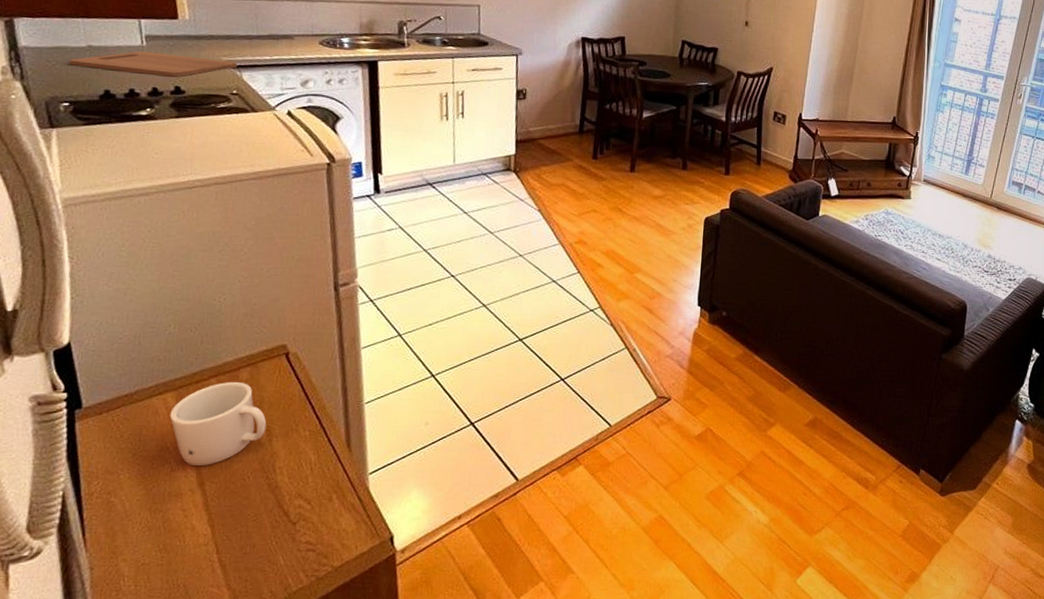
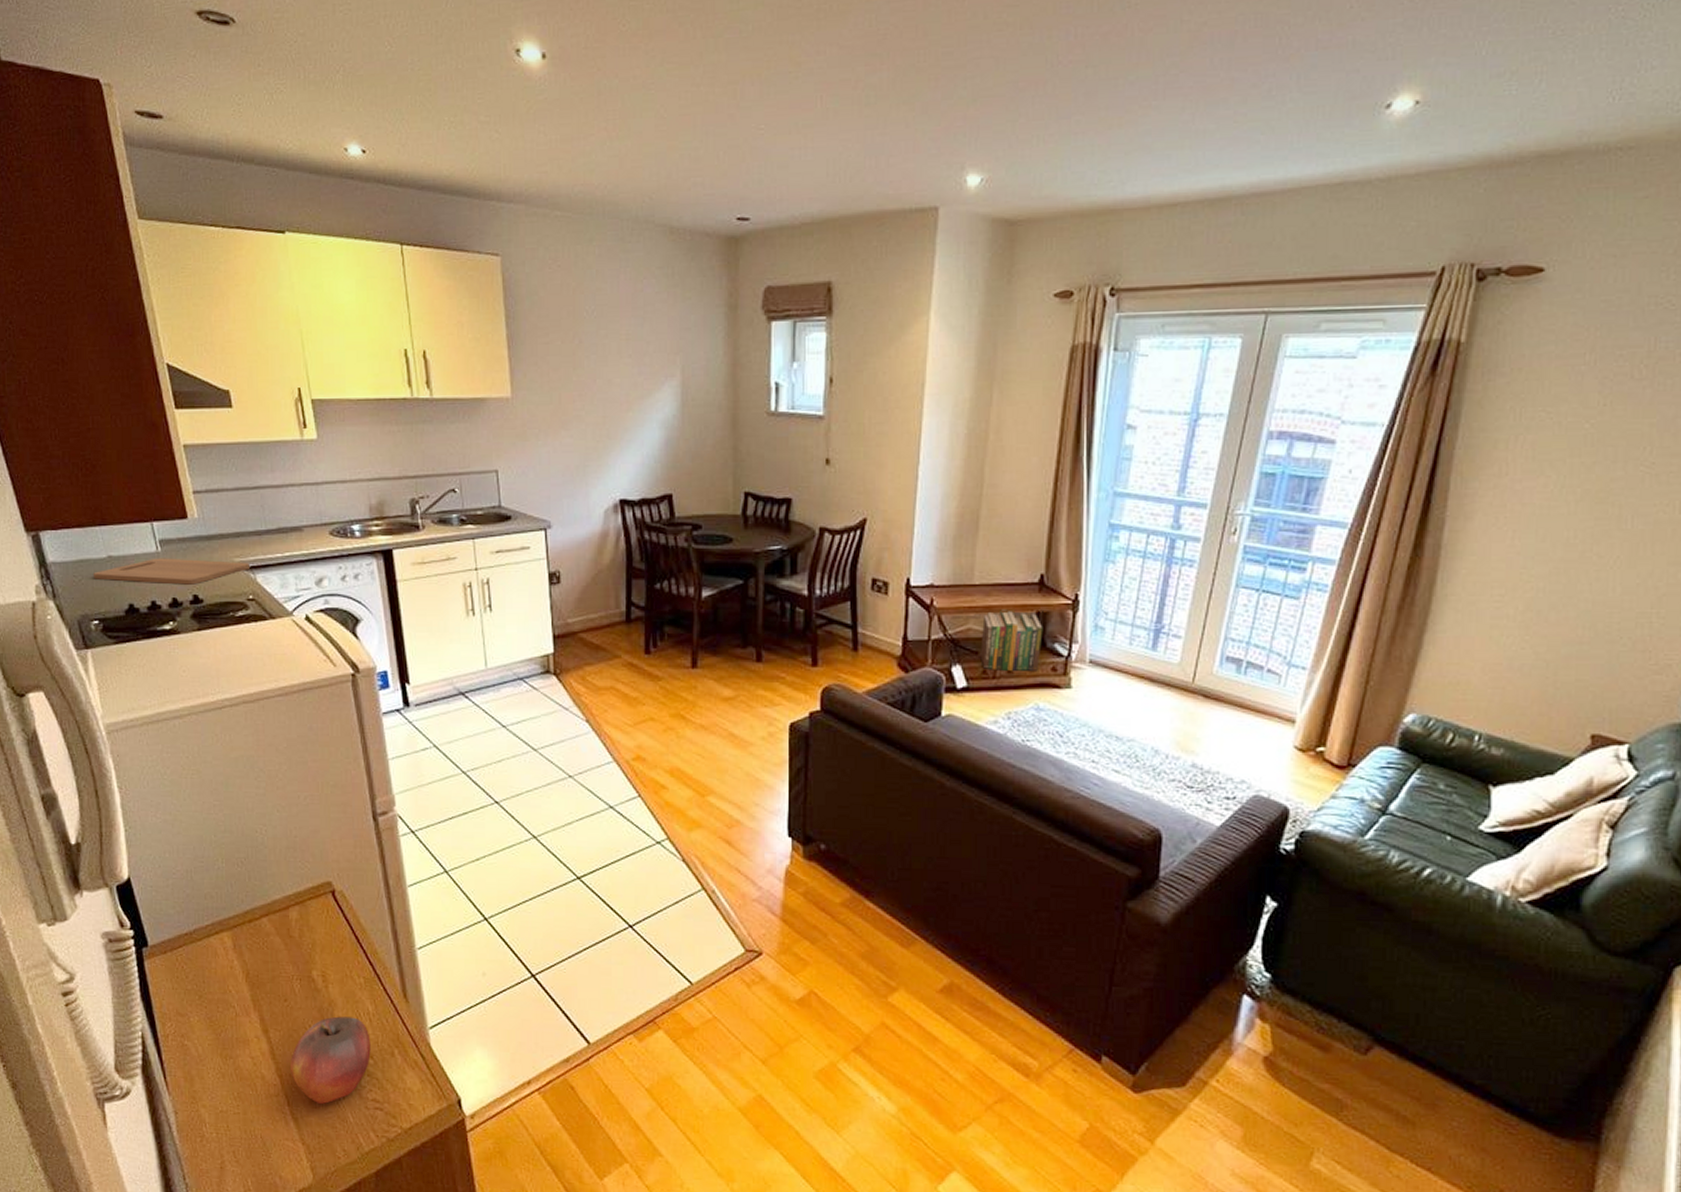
mug: present [169,381,267,465] -> none [228,921,321,1011]
fruit: none [223,467,310,551] -> present [291,1016,371,1105]
books: none [849,140,894,187] -> present [980,609,1043,672]

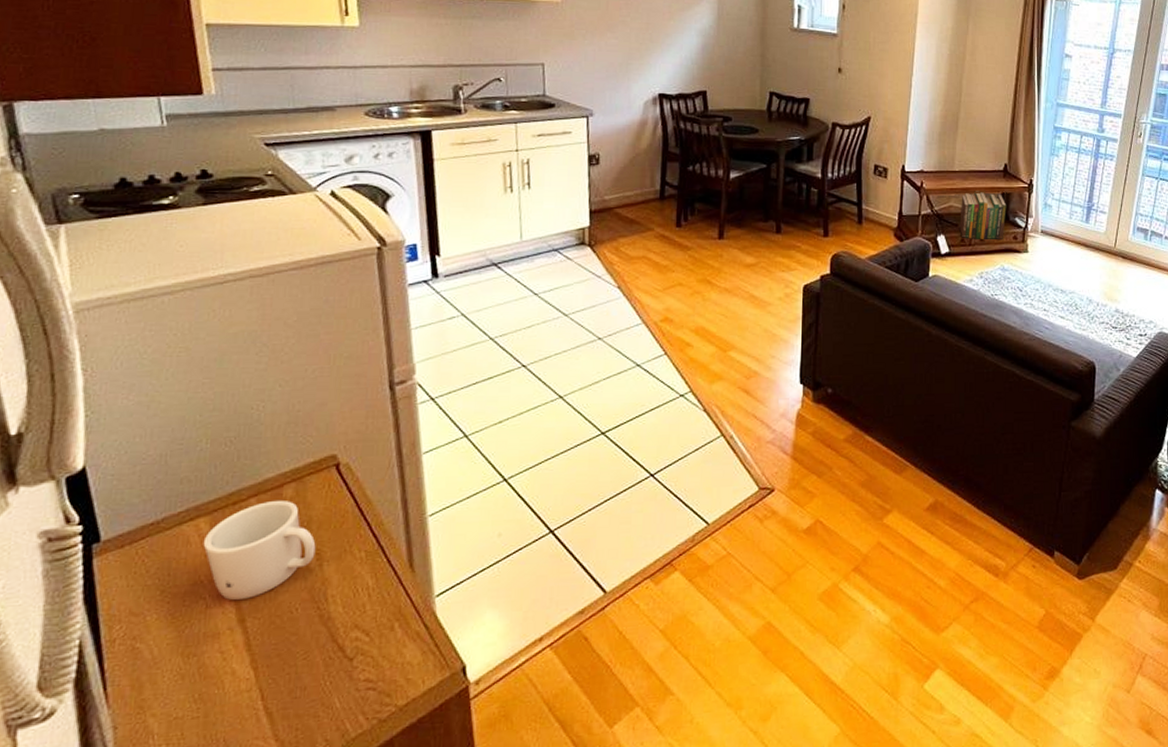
cutting board: present [94,558,250,585] -> none [78,132,271,160]
mug: none [228,921,321,1011] -> present [203,500,316,600]
fruit: present [291,1016,371,1105] -> none [268,594,368,694]

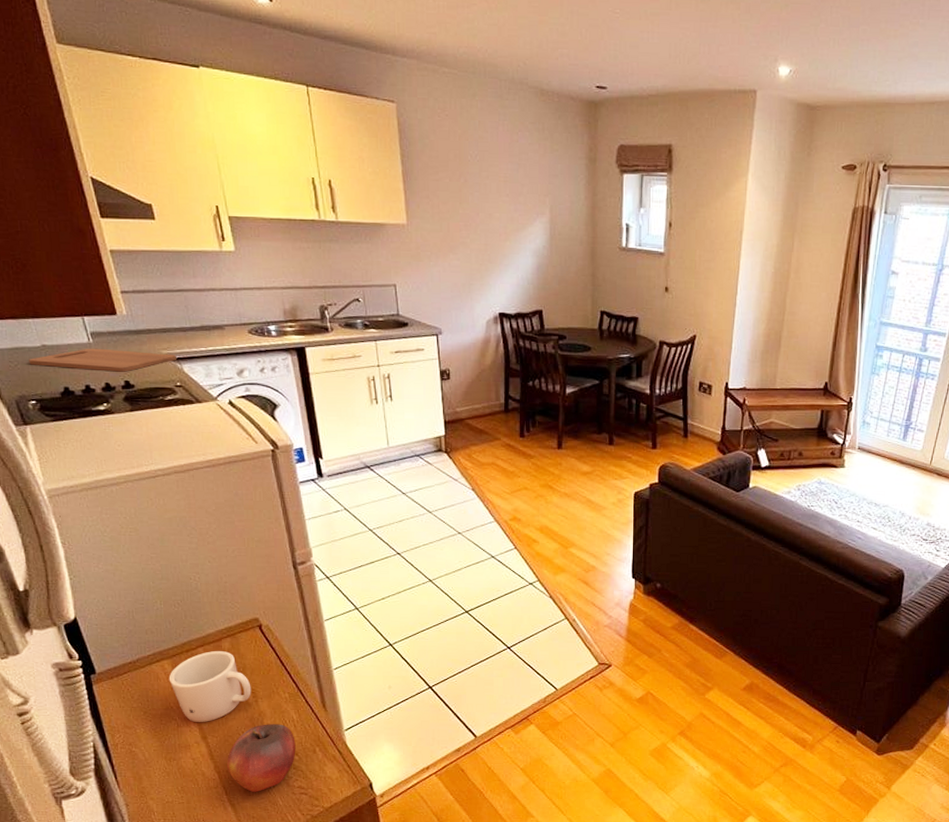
cutting board: none [78,132,271,160] -> present [29,348,176,372]
fruit: none [268,594,368,694] -> present [227,724,296,793]
books: present [959,191,1007,240] -> none [779,408,826,456]

